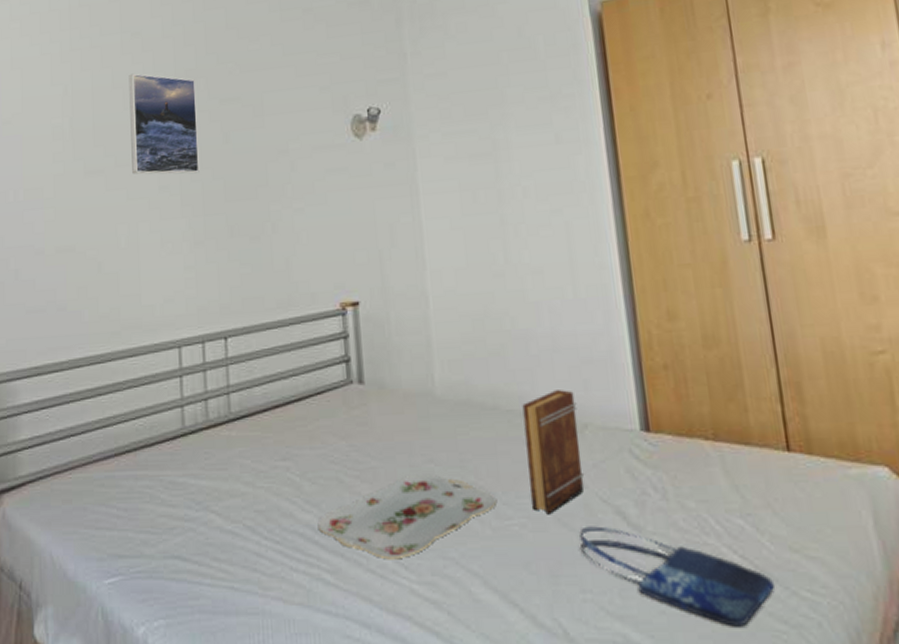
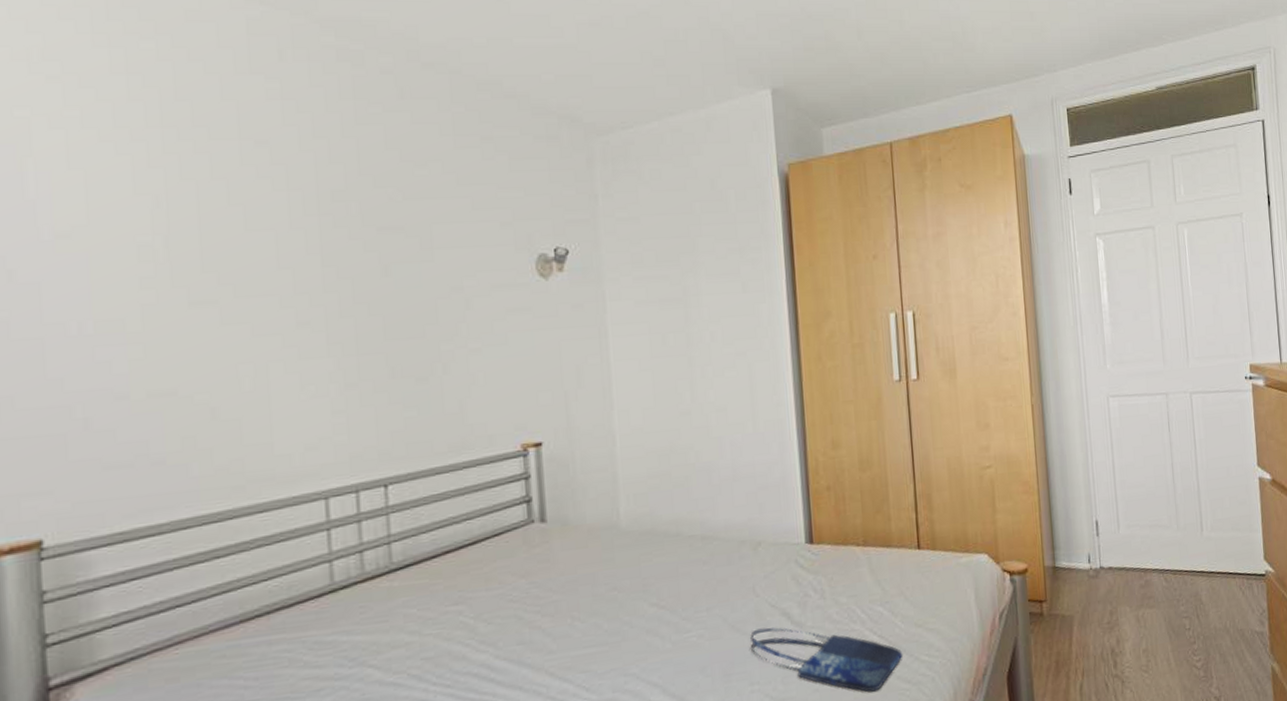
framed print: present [128,73,200,175] -> none [251,189,351,309]
serving tray: present [317,475,497,560] -> none [494,601,678,685]
book: present [522,390,585,515] -> none [703,514,757,624]

